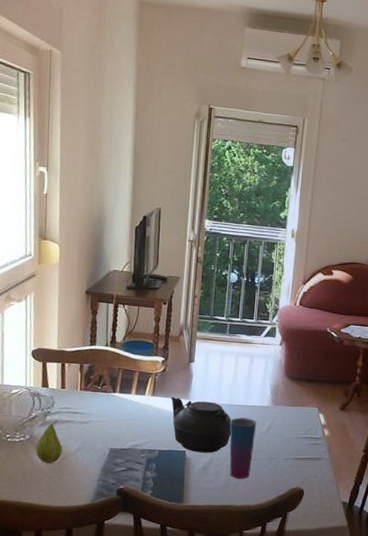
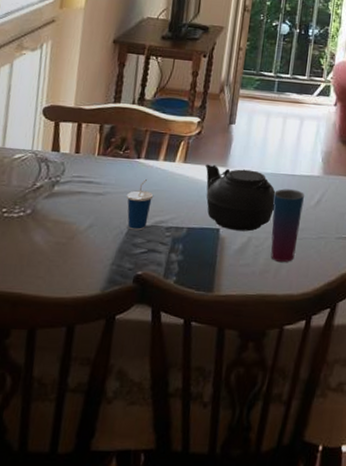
fruit: present [36,420,63,464] -> none [37,190,71,245]
cup: none [106,410,129,453] -> present [126,179,154,231]

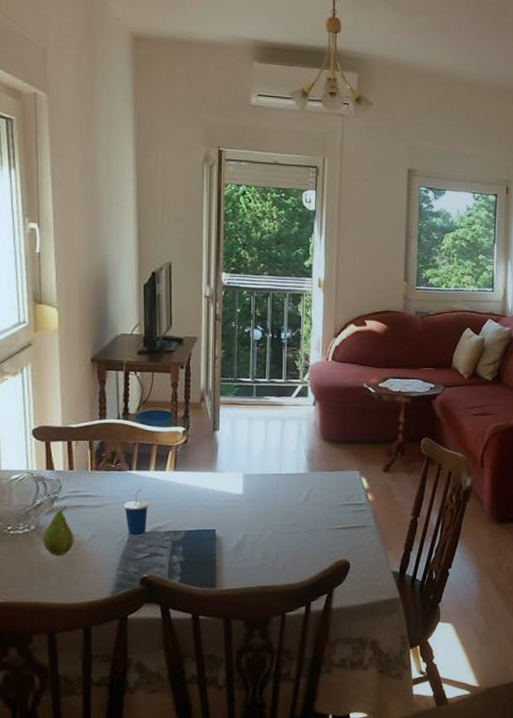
fruit: none [37,190,71,245] -> present [43,505,74,556]
teapot: present [205,164,275,232] -> none [195,470,265,530]
cup: present [271,189,305,262] -> none [263,488,294,555]

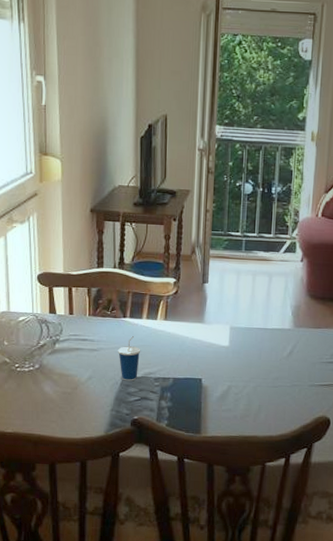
fruit: present [43,505,74,556] -> none [46,347,73,394]

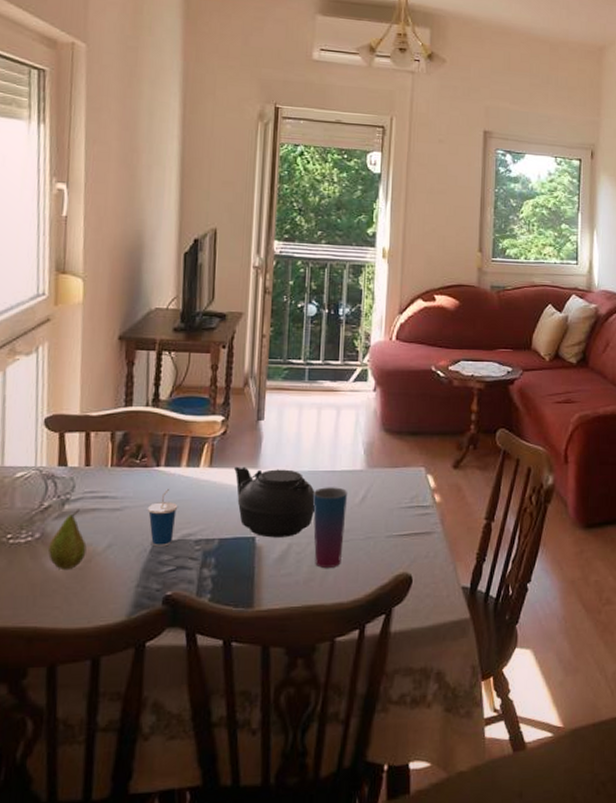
fruit: none [46,347,73,394] -> present [48,509,87,571]
teapot: none [185,321,250,381] -> present [234,466,315,538]
cup: none [248,341,278,407] -> present [312,487,348,568]

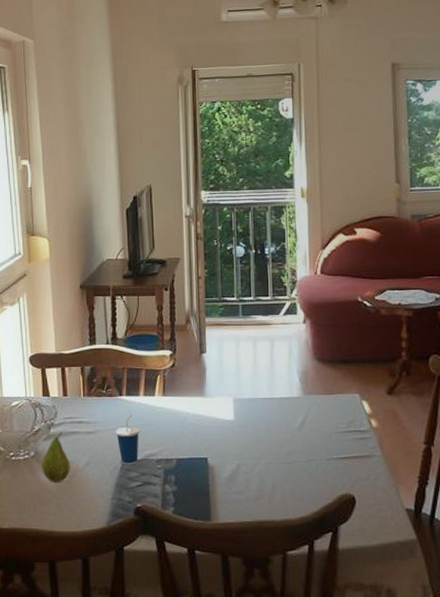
teapot: present [234,466,315,538] -> none [184,395,258,459]
cup: present [312,487,348,568] -> none [255,413,288,487]

